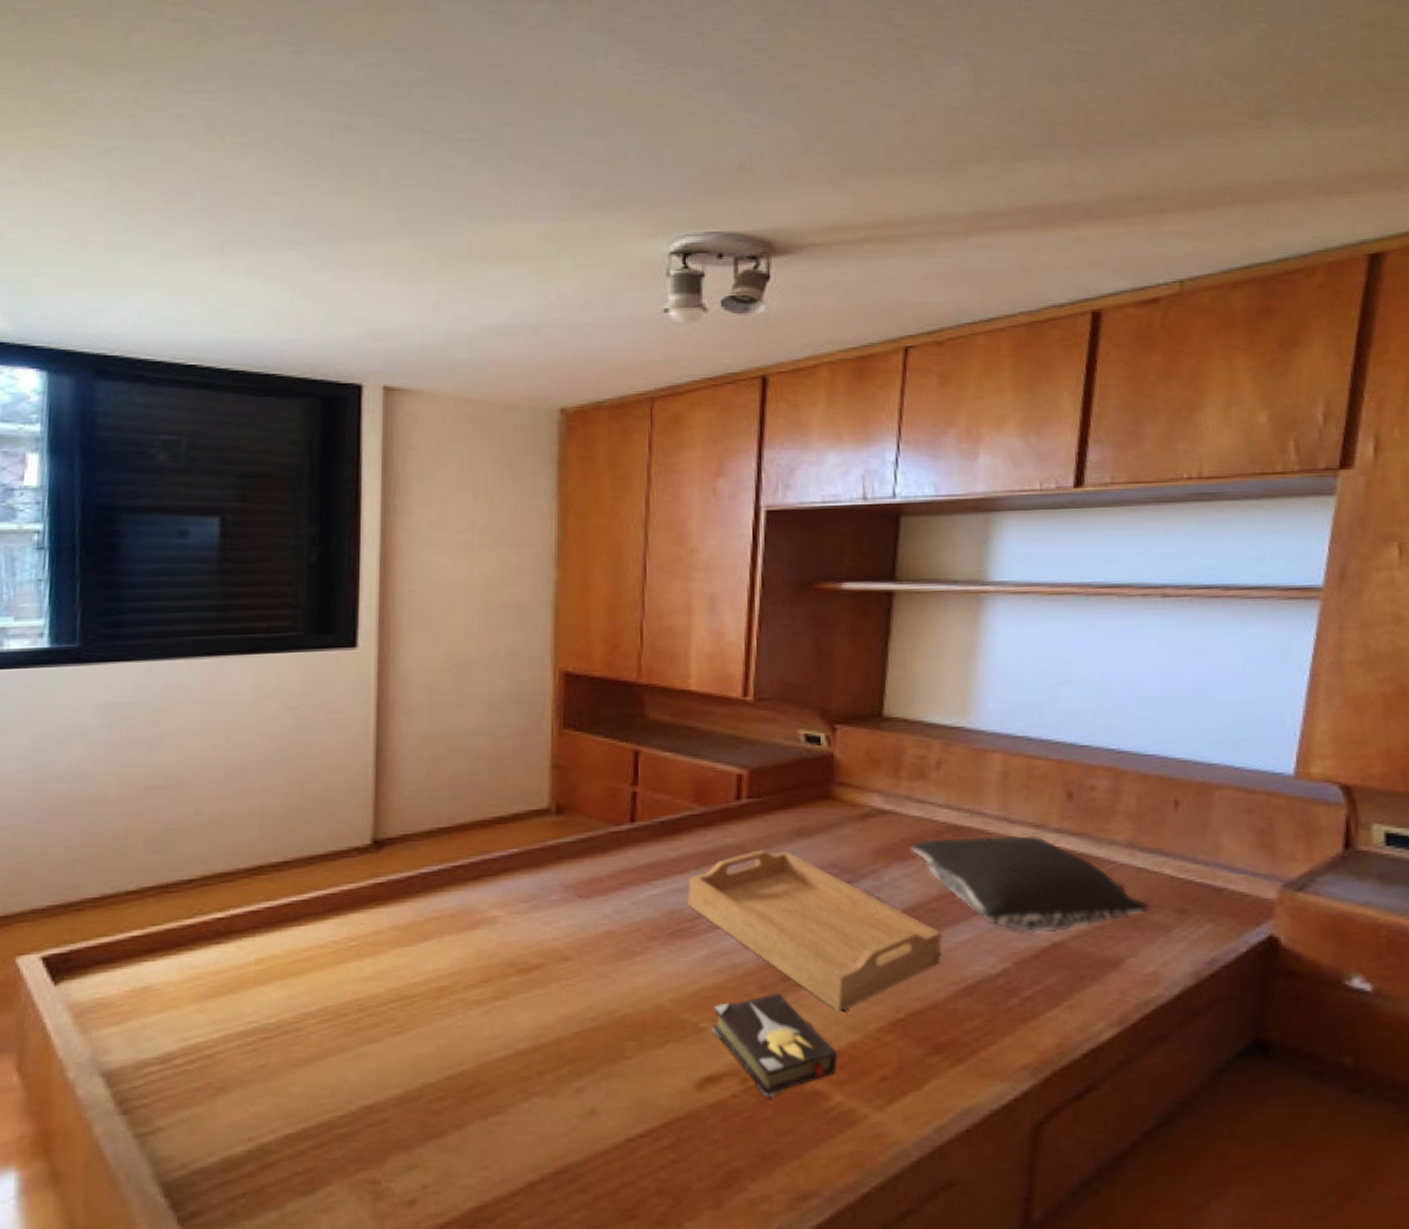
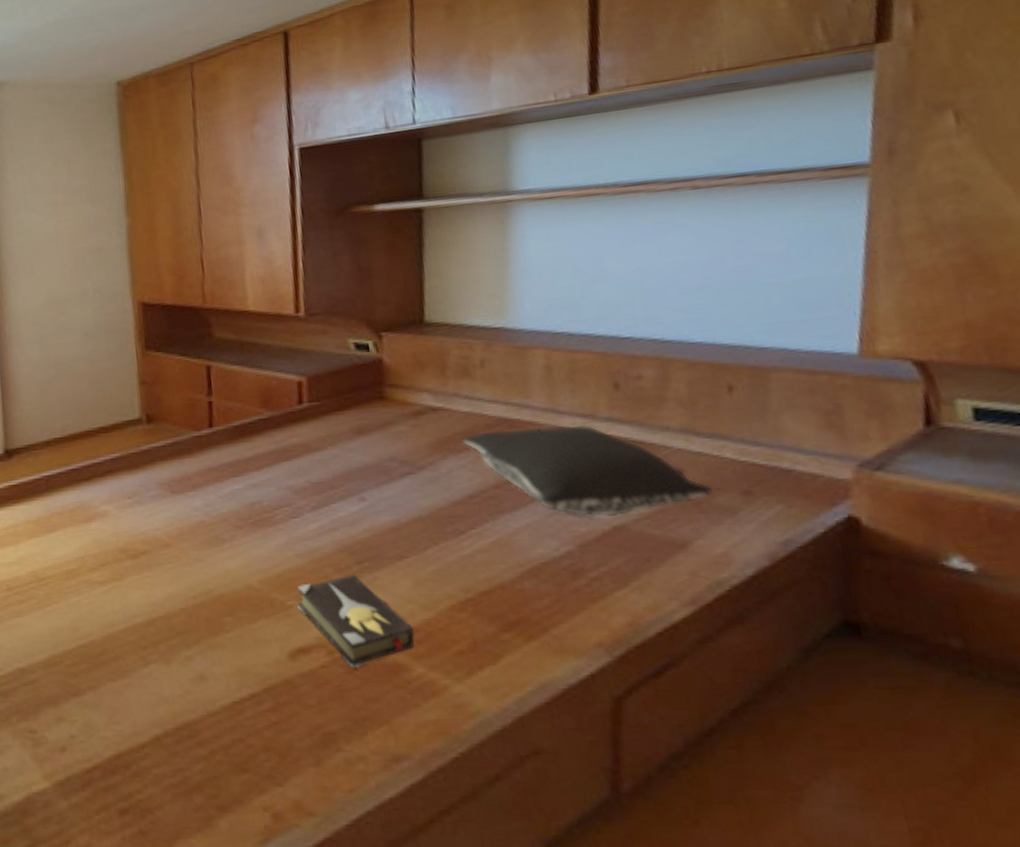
serving tray: present [688,849,942,1012] -> none [264,447,503,592]

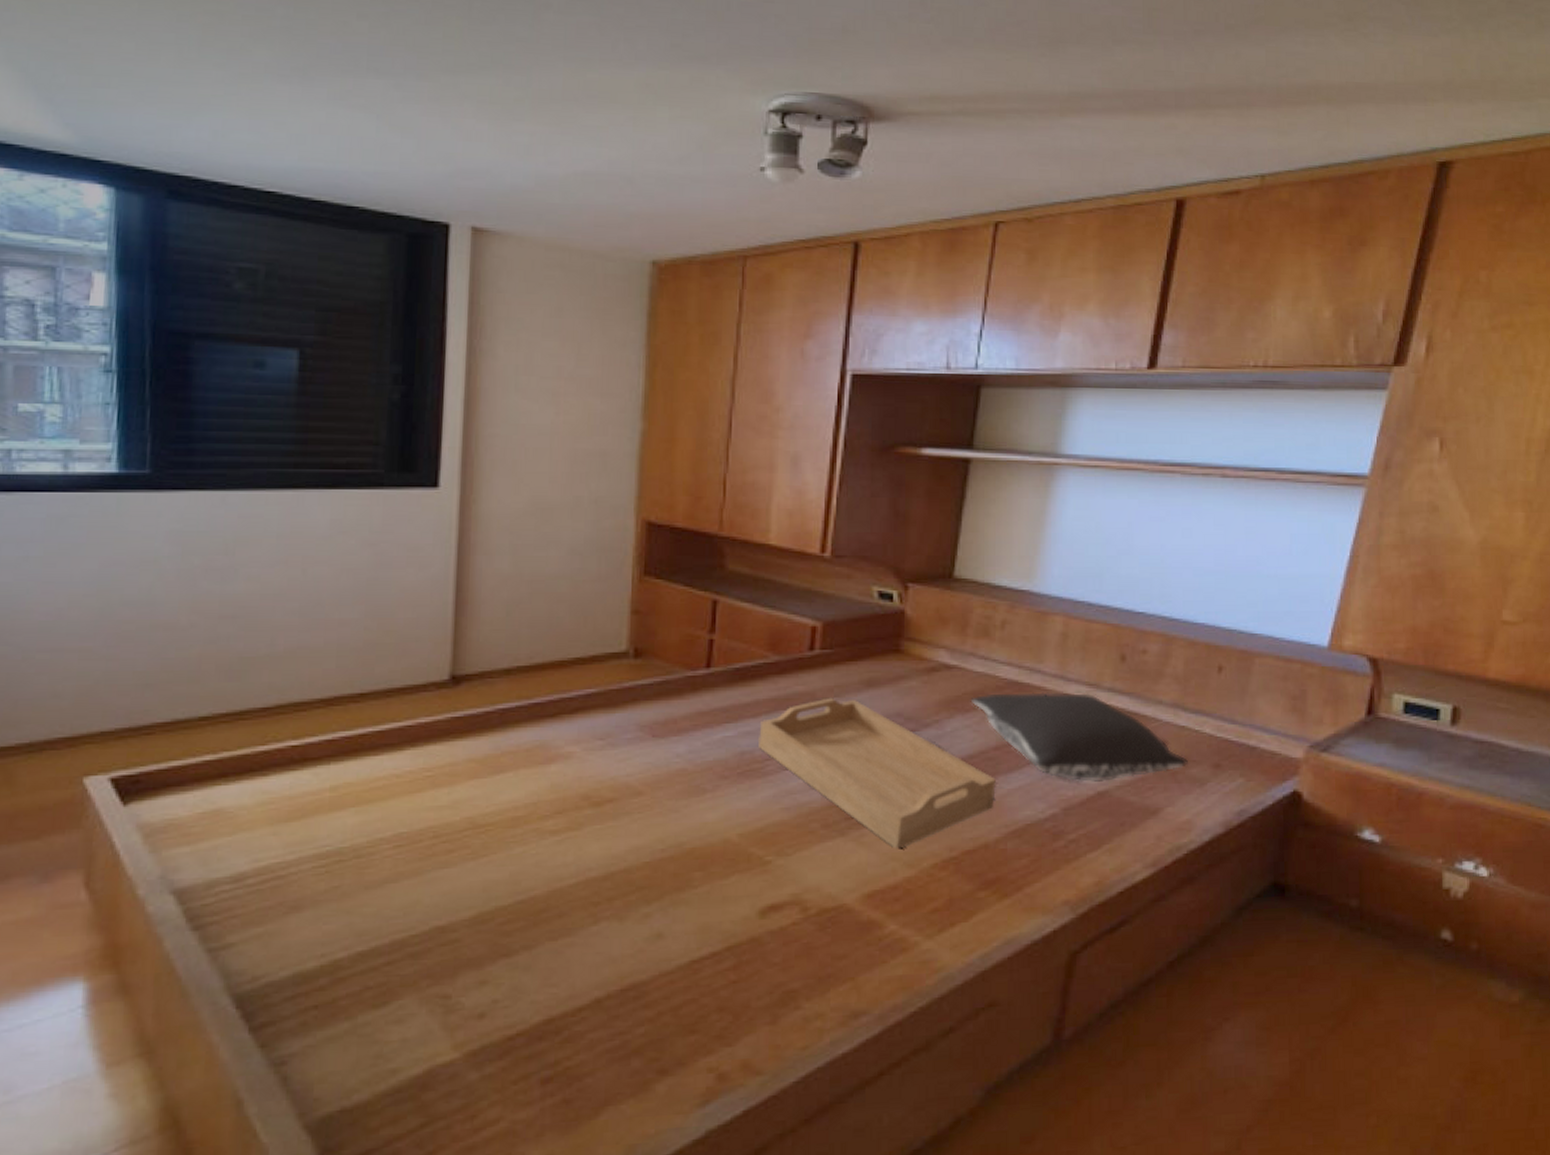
serving tray: none [264,447,503,592] -> present [759,697,996,849]
hardback book: present [297,574,415,669] -> none [776,830,892,926]

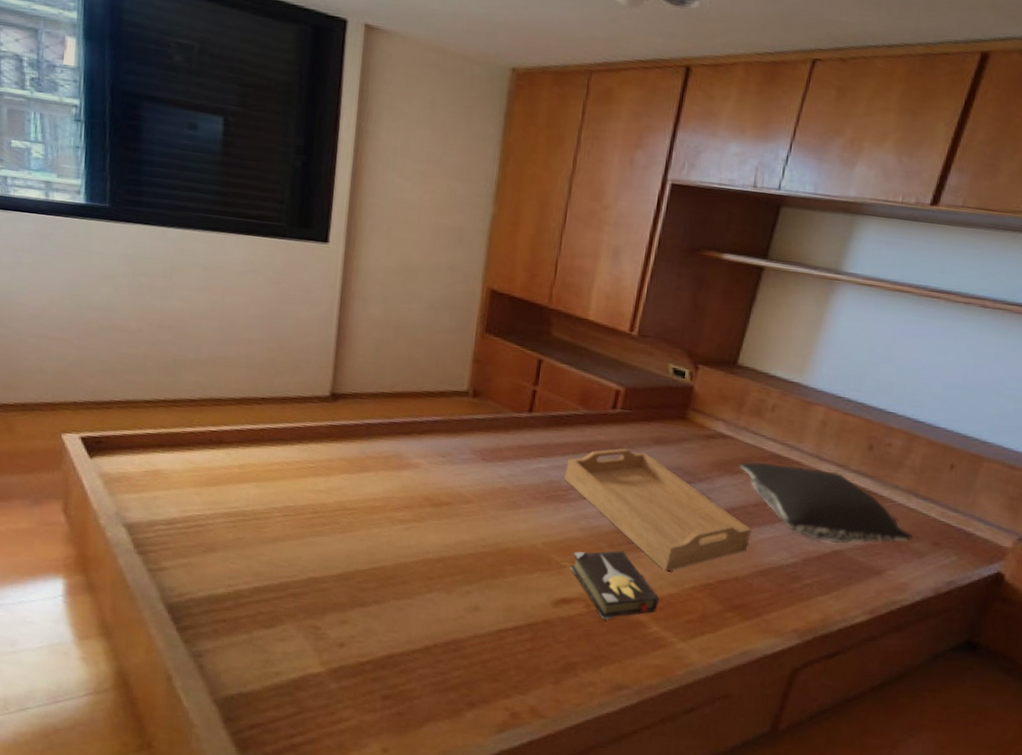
hardback book: none [776,830,892,926] -> present [570,550,659,620]

